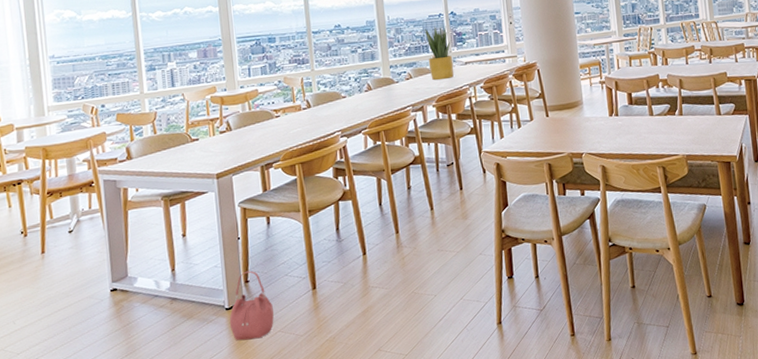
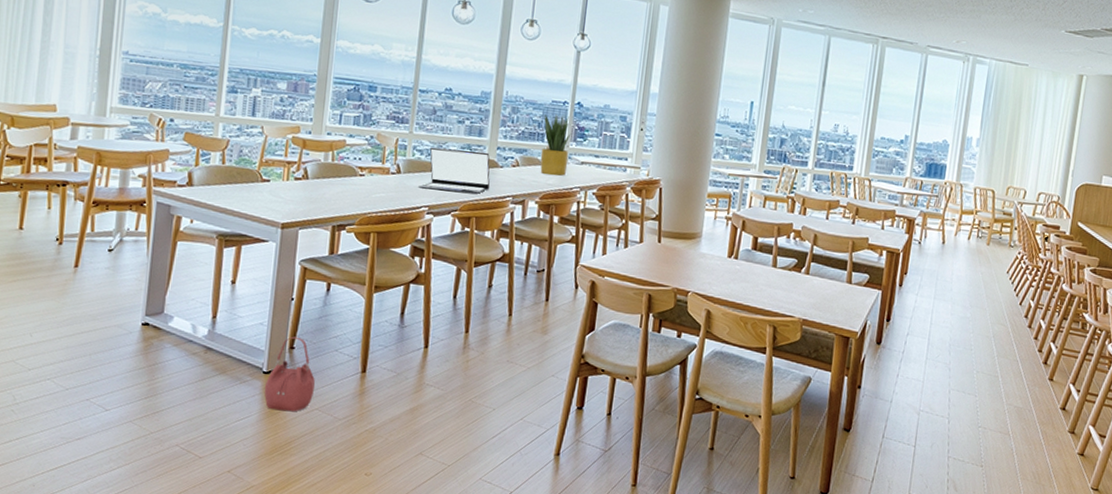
laptop: none [329,72,391,116] -> present [418,147,490,194]

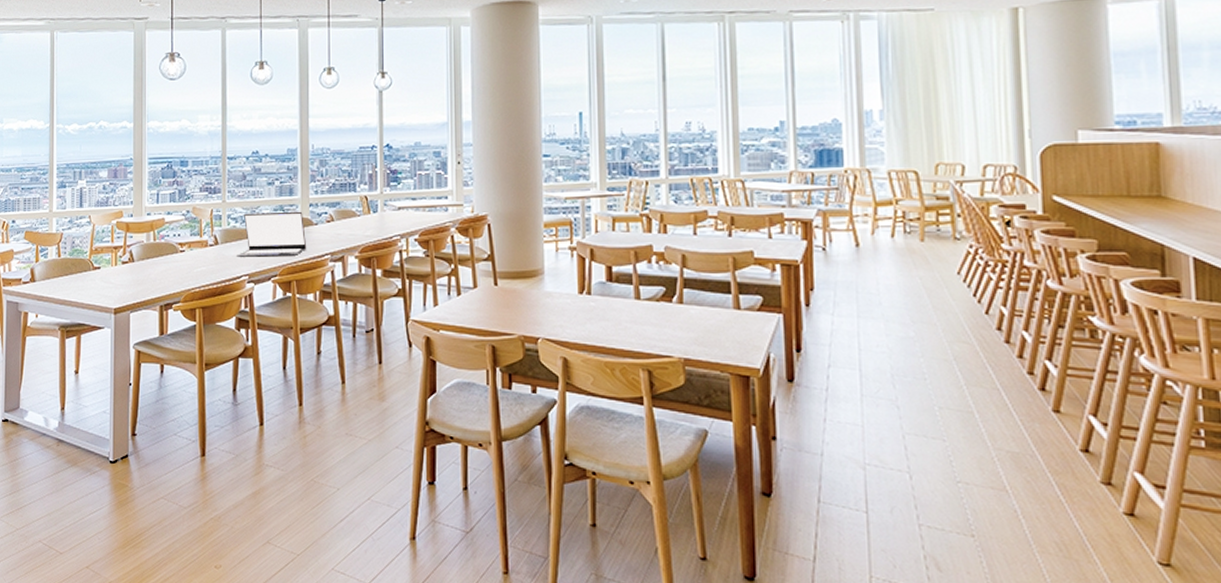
handbag: present [264,336,315,412] -> none [112,422,158,502]
planter: present [540,113,571,177] -> none [351,159,384,227]

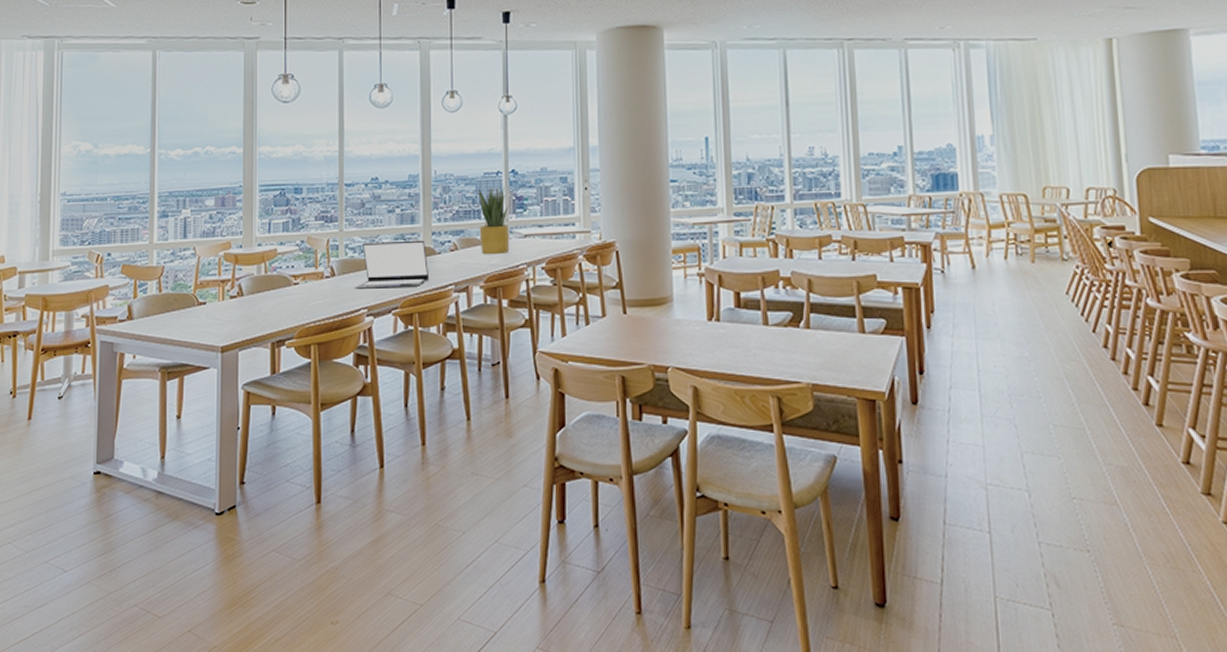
planter: none [351,159,384,227] -> present [476,185,510,255]

